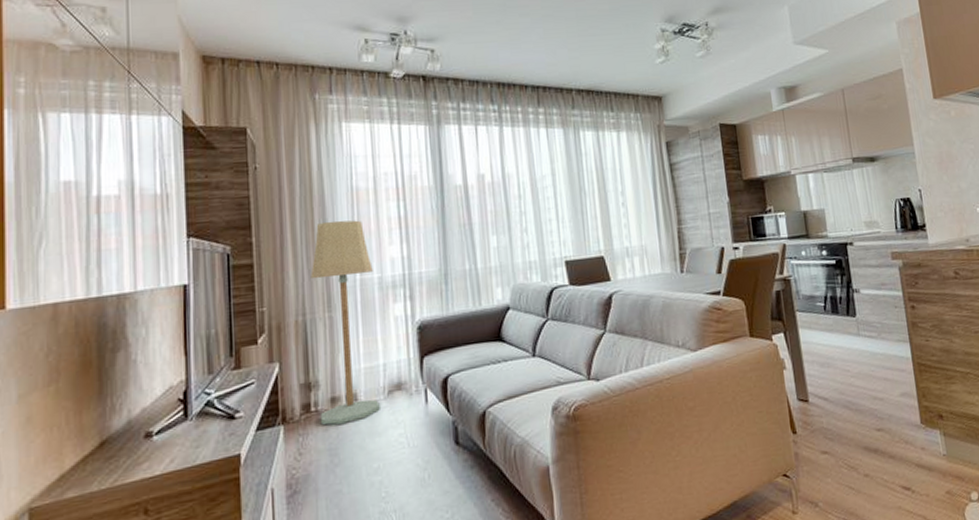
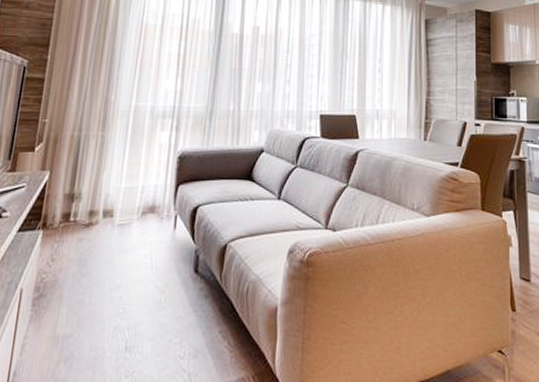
floor lamp: present [310,220,380,426] -> none [76,49,148,237]

